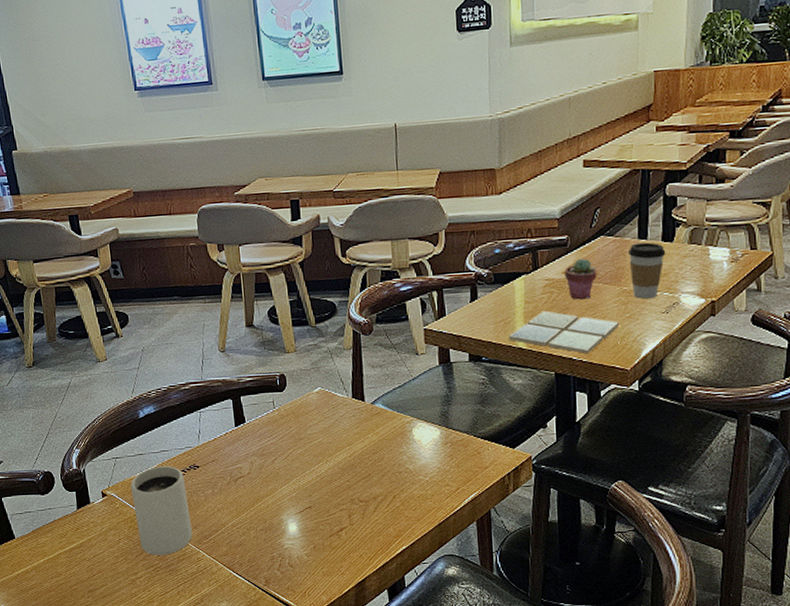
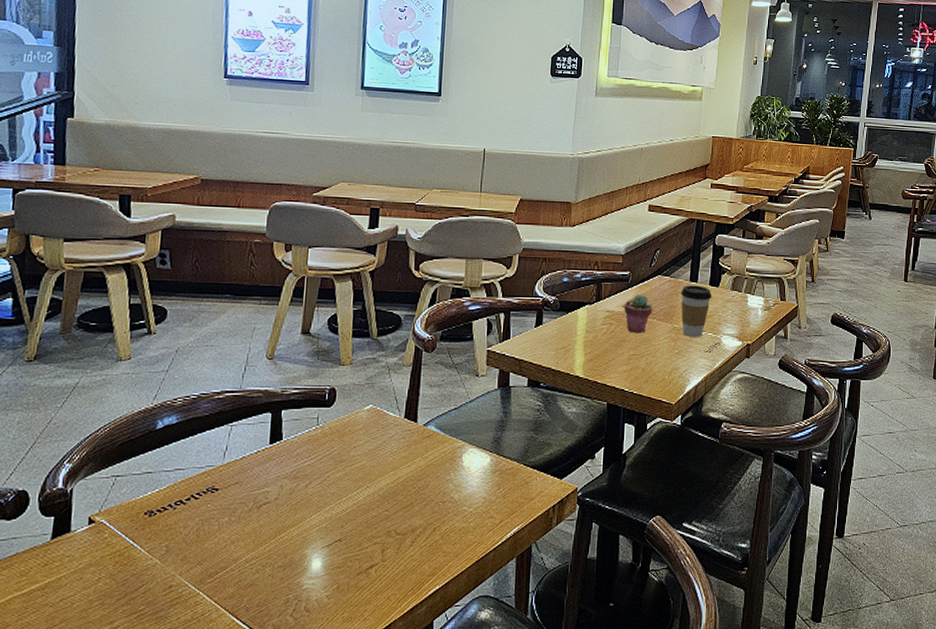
mug: present [130,466,192,555] -> none [125,488,198,599]
drink coaster: present [508,310,619,353] -> none [567,341,668,385]

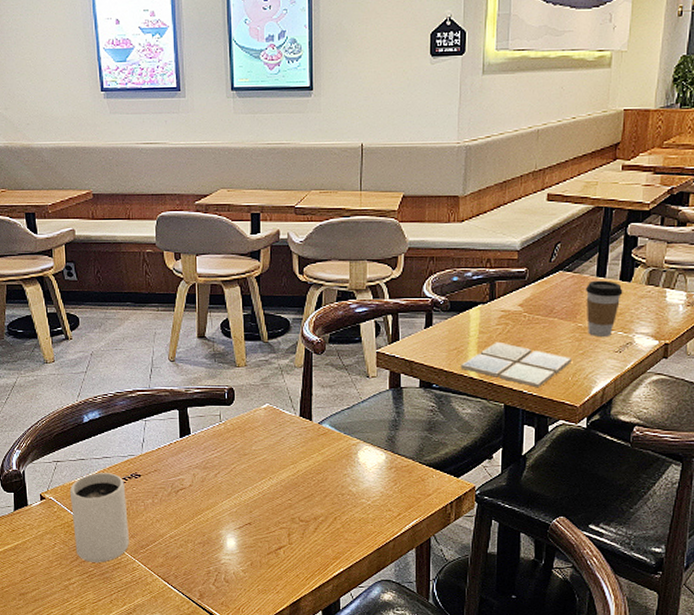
mug: none [125,488,198,599] -> present [69,473,129,563]
drink coaster: none [567,341,668,385] -> present [460,341,571,387]
potted succulent: present [624,294,653,334] -> none [521,291,553,333]

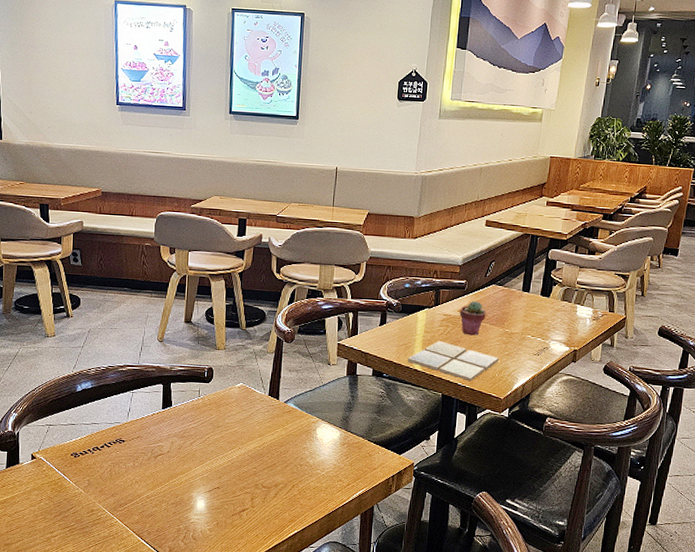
mug: present [69,473,129,563] -> none [58,437,110,518]
potted succulent: none [521,291,553,333] -> present [460,300,486,336]
coffee cup: present [586,280,623,336] -> none [512,294,543,341]

